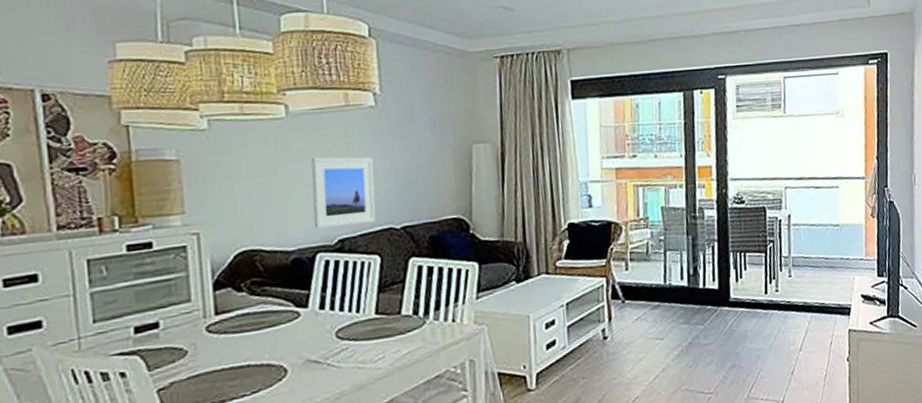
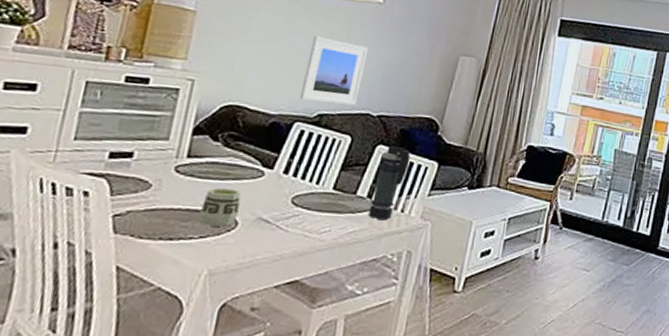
cup: none [245,336,286,380] -> present [200,188,242,227]
smoke grenade: none [416,255,448,335] -> present [368,145,411,219]

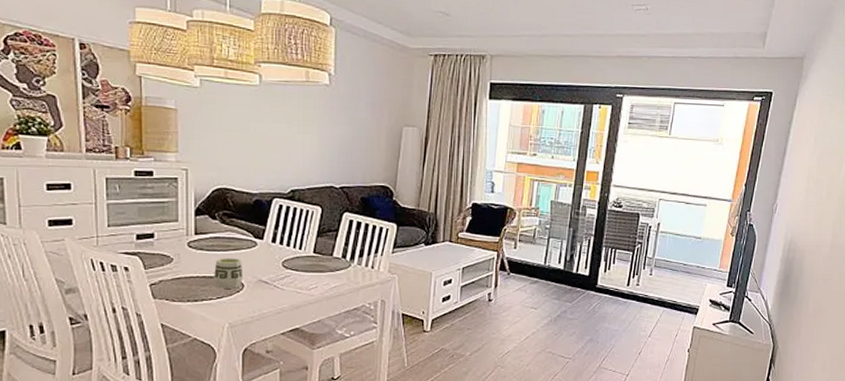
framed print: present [299,35,369,105] -> none [273,120,324,180]
smoke grenade: present [368,145,411,219] -> none [345,212,373,275]

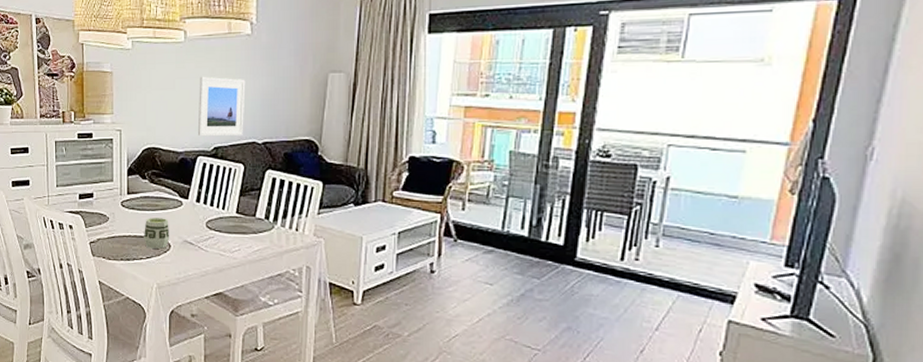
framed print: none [273,120,324,180] -> present [197,76,246,137]

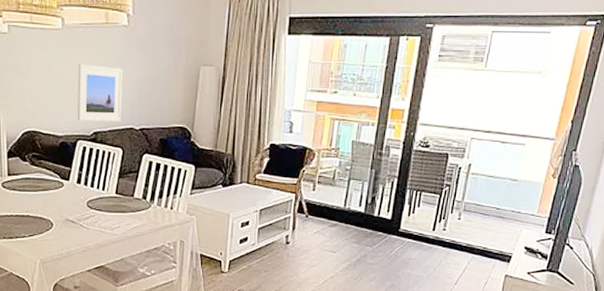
cup: present [144,218,170,249] -> none [26,198,52,227]

